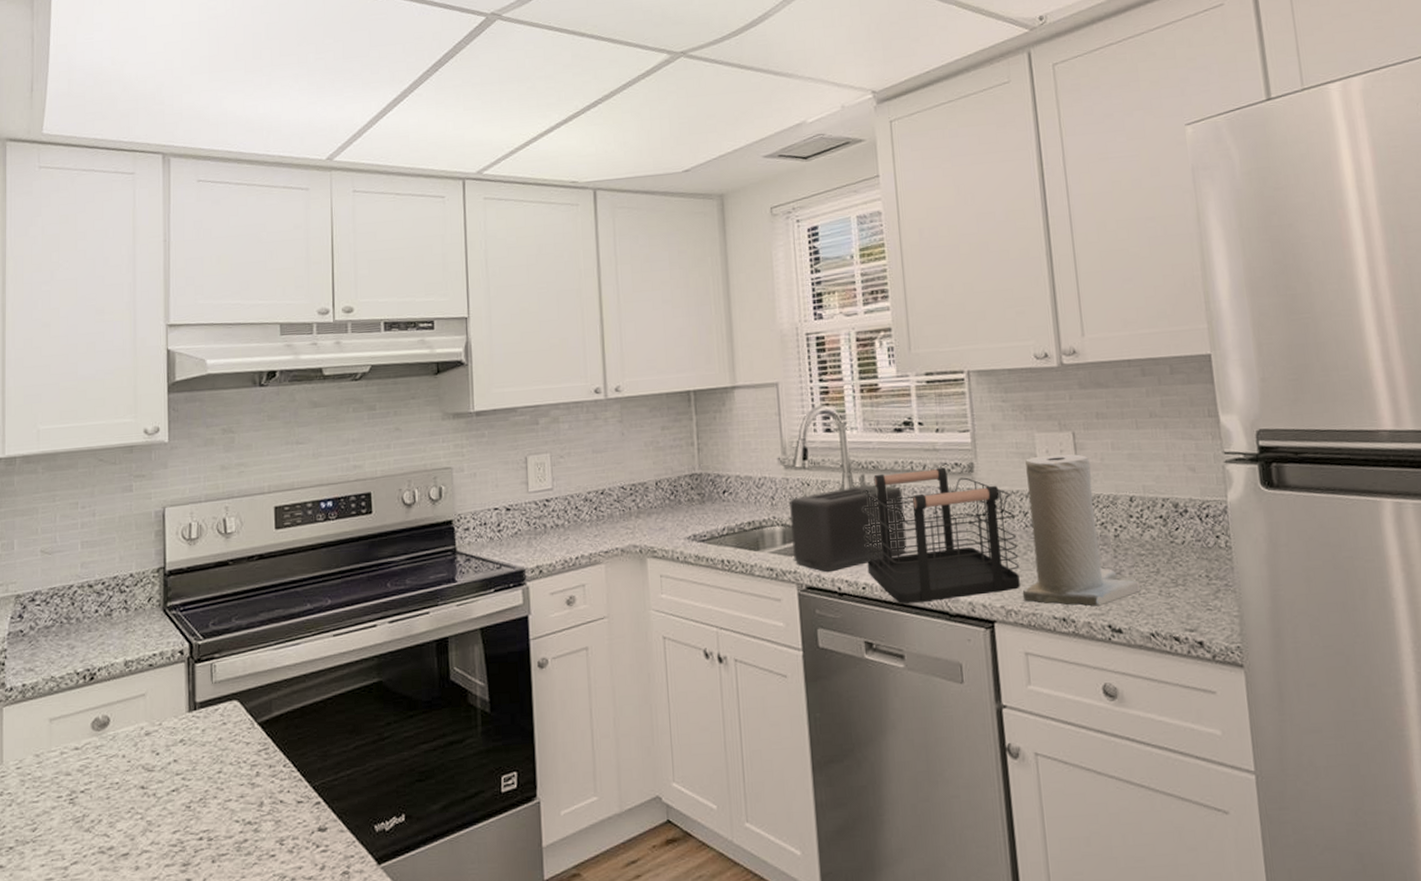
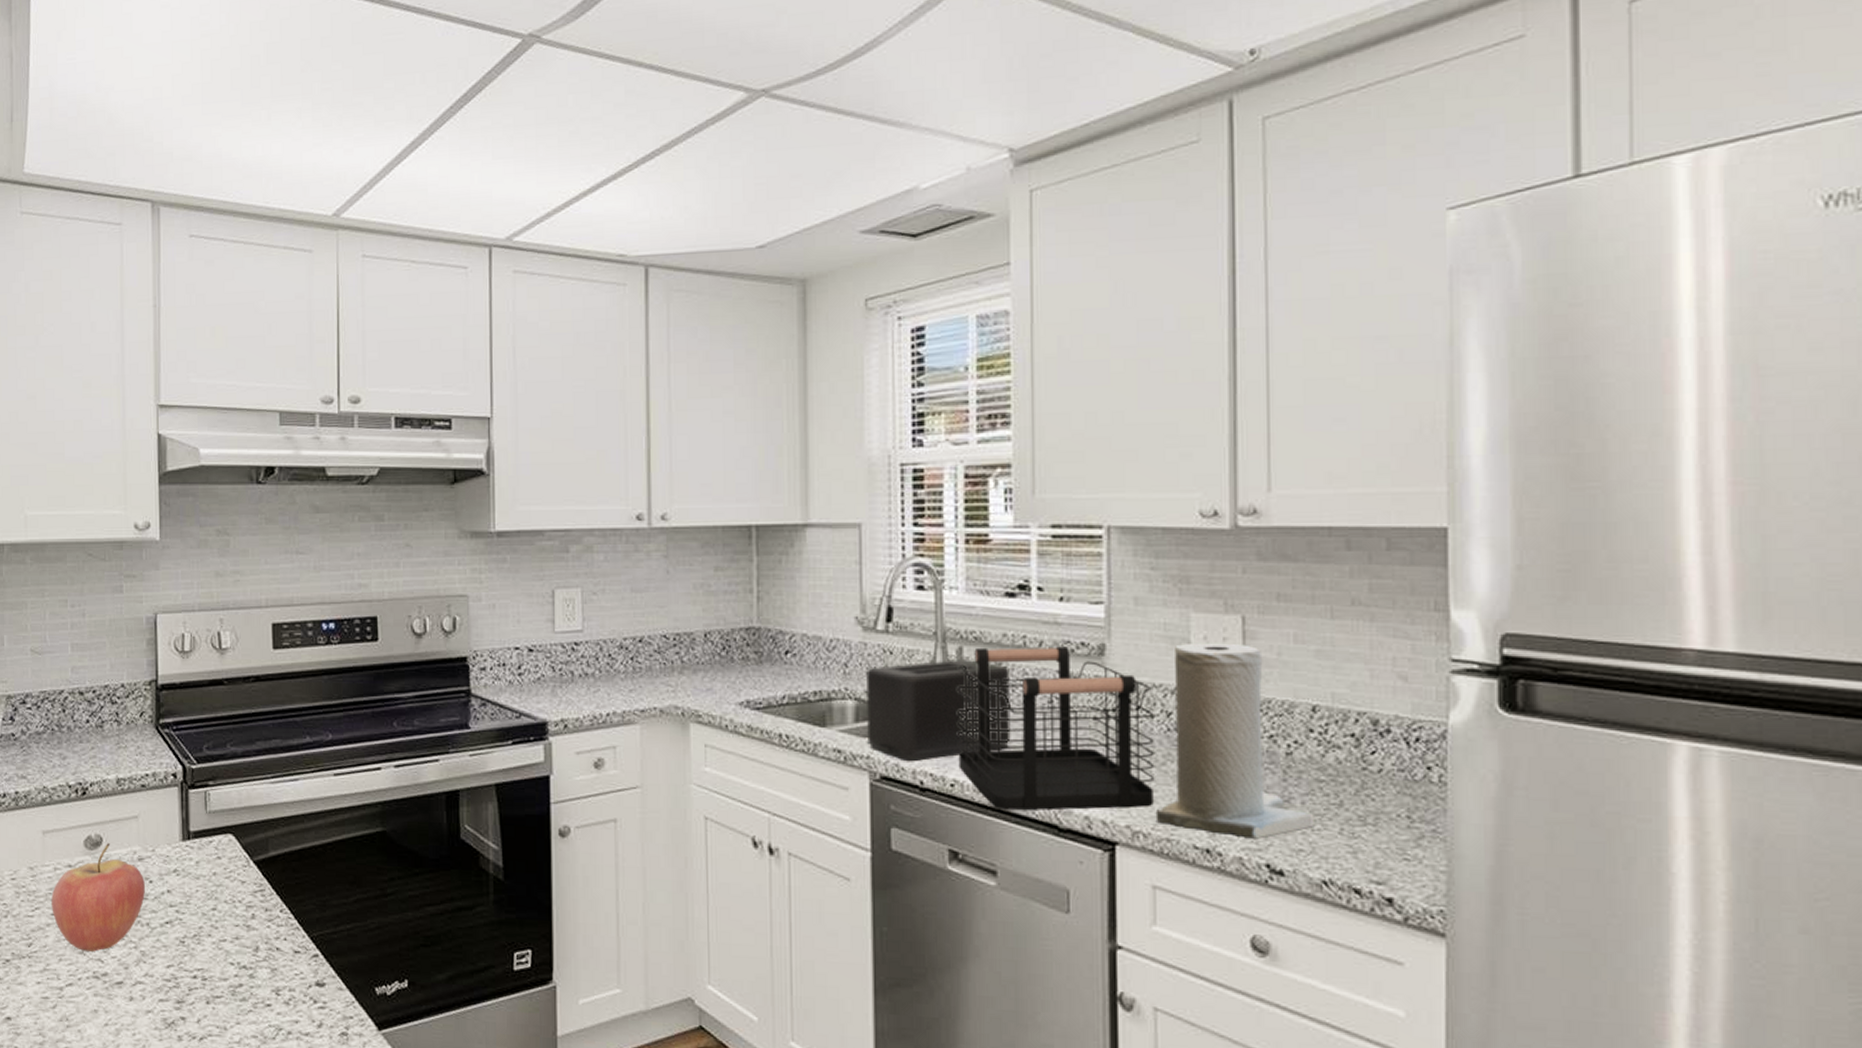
fruit: none [57,722,153,829] -> present [51,843,146,952]

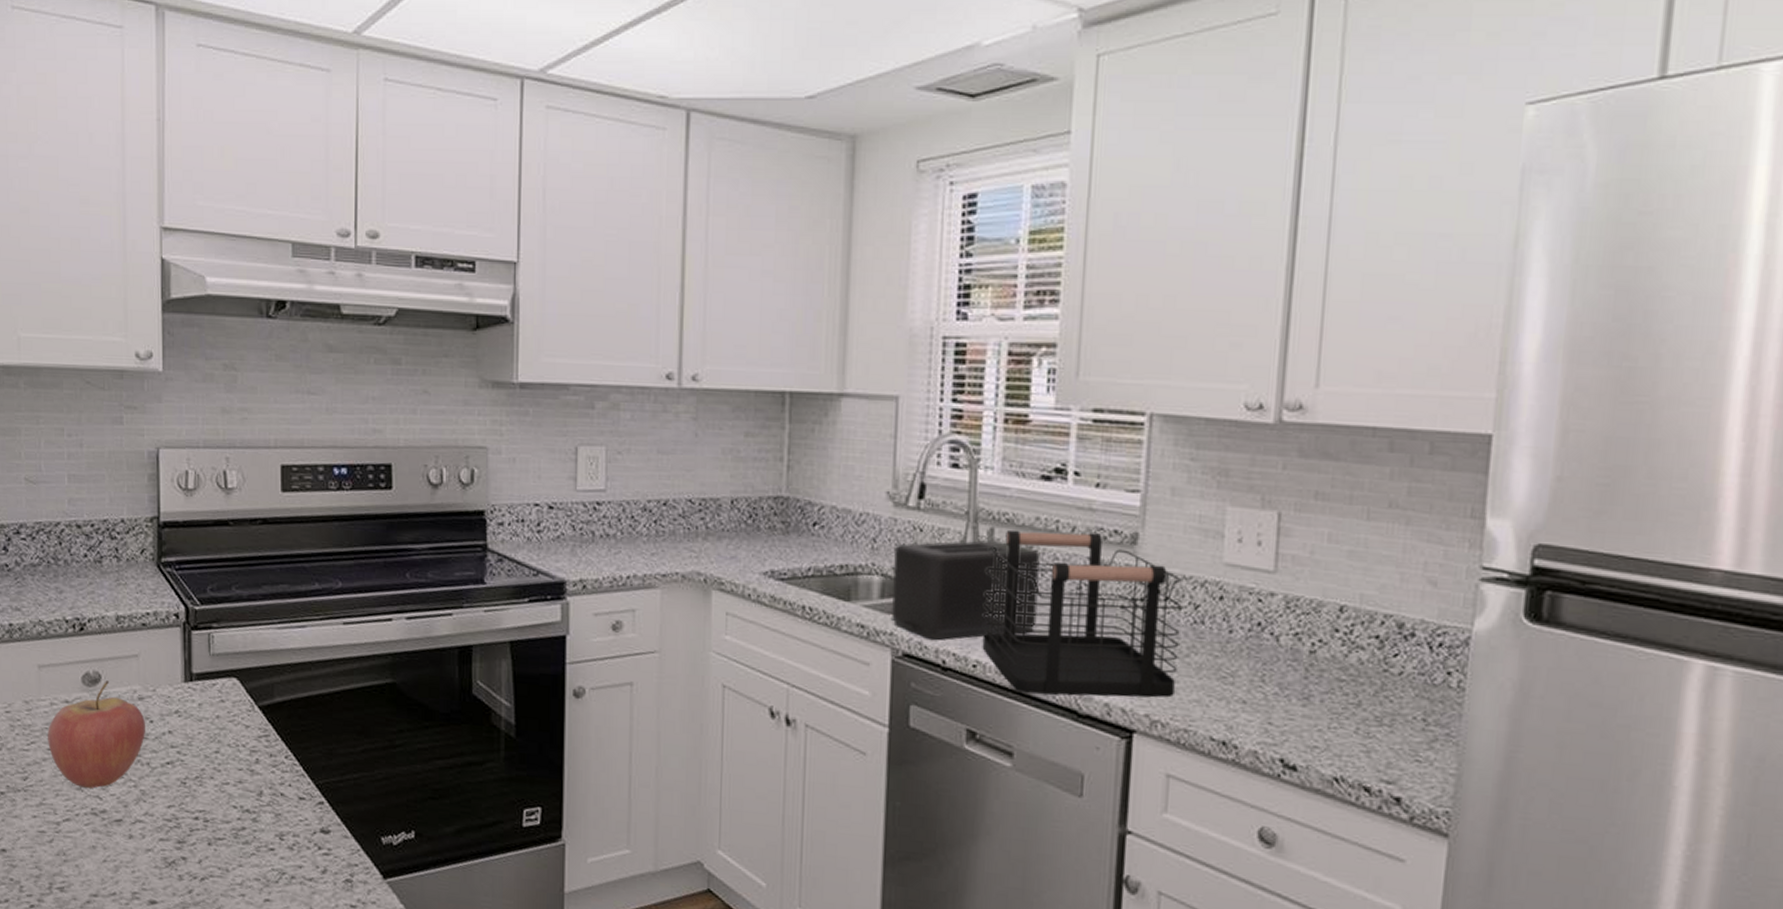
paper towel: present [1155,642,1315,839] -> none [1174,536,1332,734]

